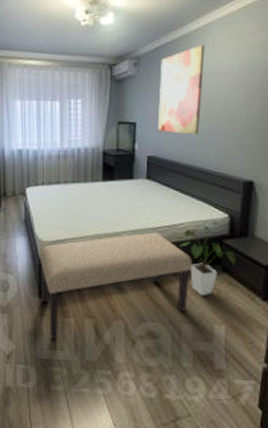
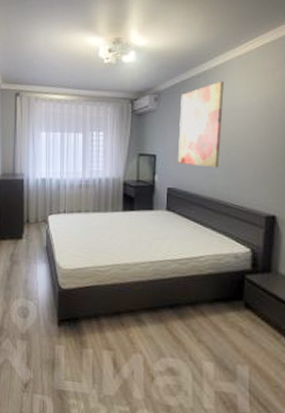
bench: present [39,232,193,340] -> none [59,264,214,371]
house plant: present [180,225,236,296] -> none [200,258,259,333]

